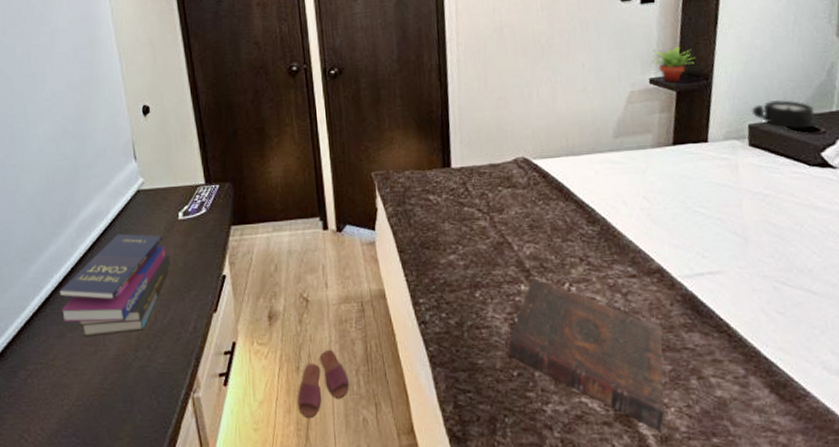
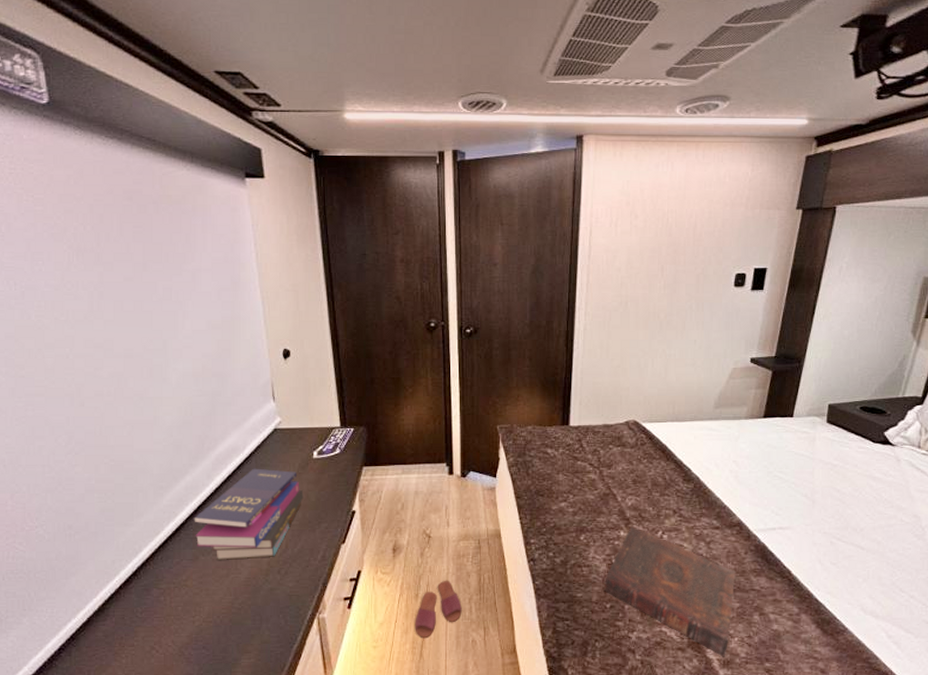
succulent plant: present [652,46,696,83] -> none [755,331,793,363]
alarm clock: present [751,99,824,129] -> none [832,384,891,410]

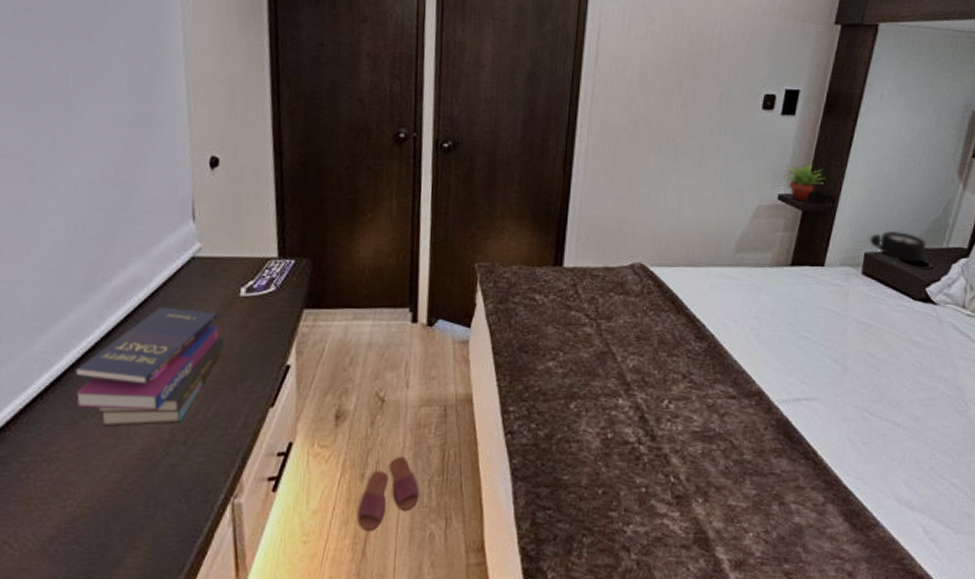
book: present [603,525,736,657] -> none [595,391,753,557]
succulent plant: none [755,331,793,363] -> present [784,164,826,202]
alarm clock: none [832,384,891,410] -> present [869,230,934,262]

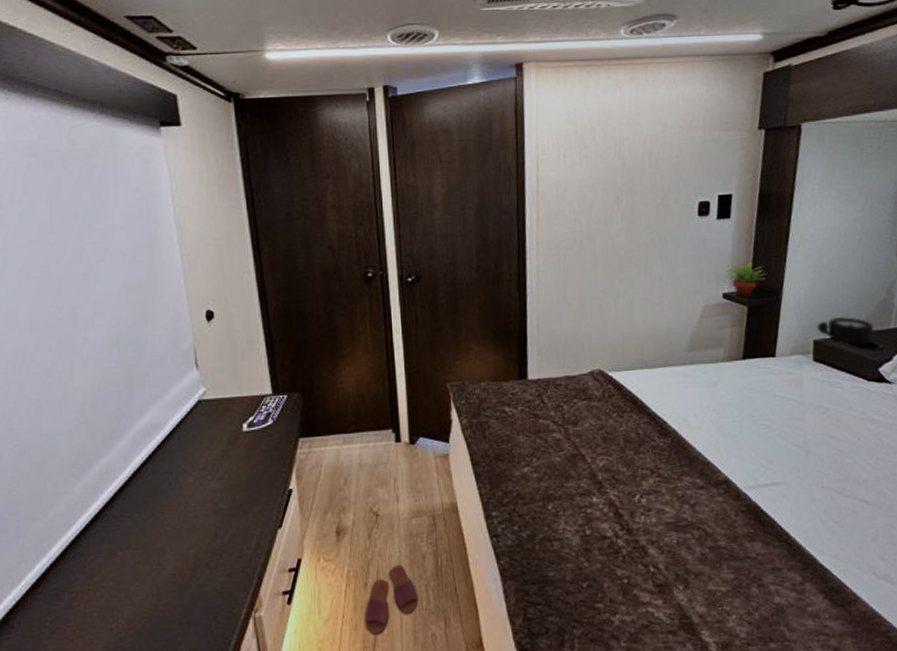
books: present [75,306,225,426] -> none [110,446,233,555]

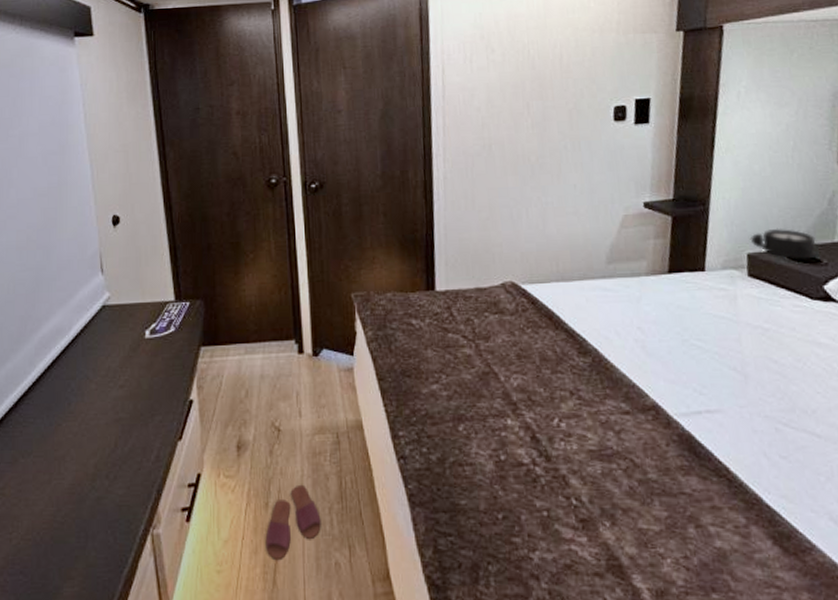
succulent plant: present [726,261,768,298] -> none [647,169,693,207]

